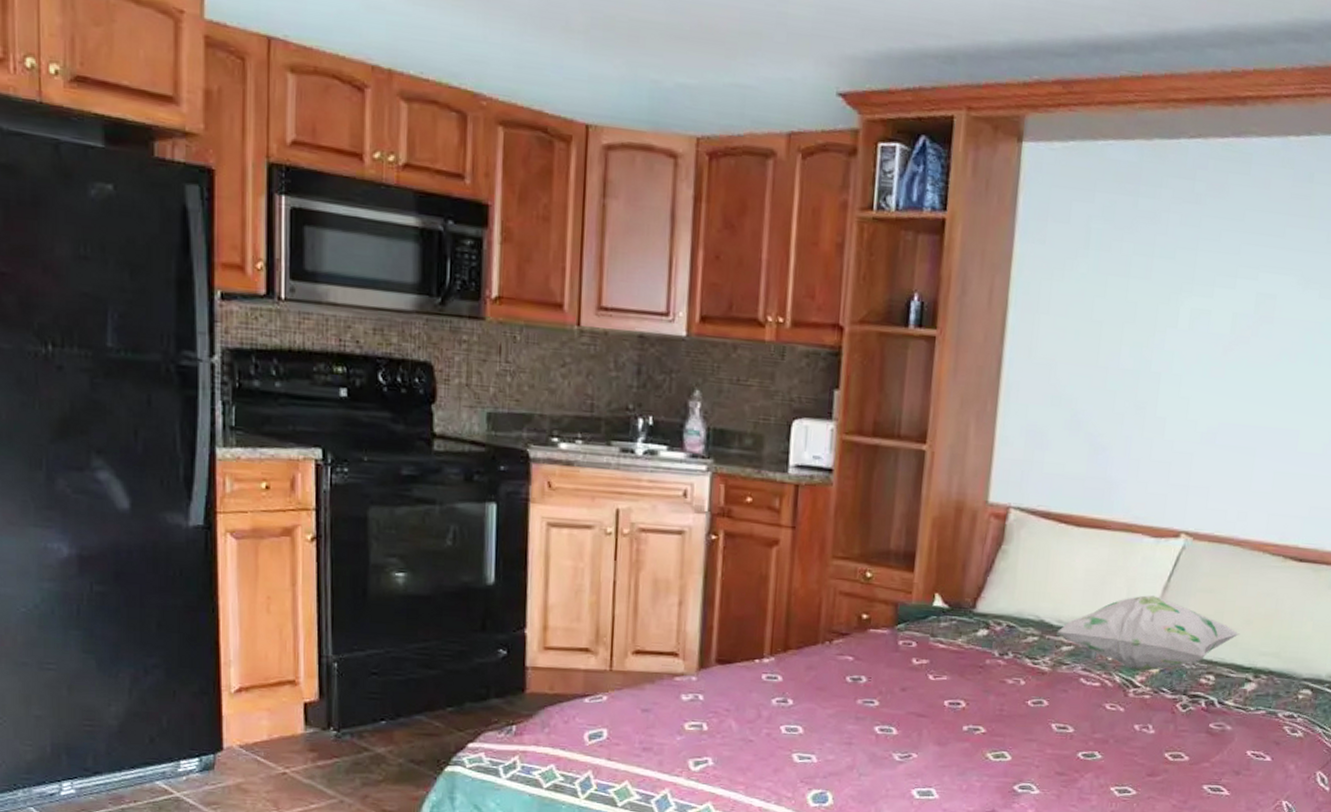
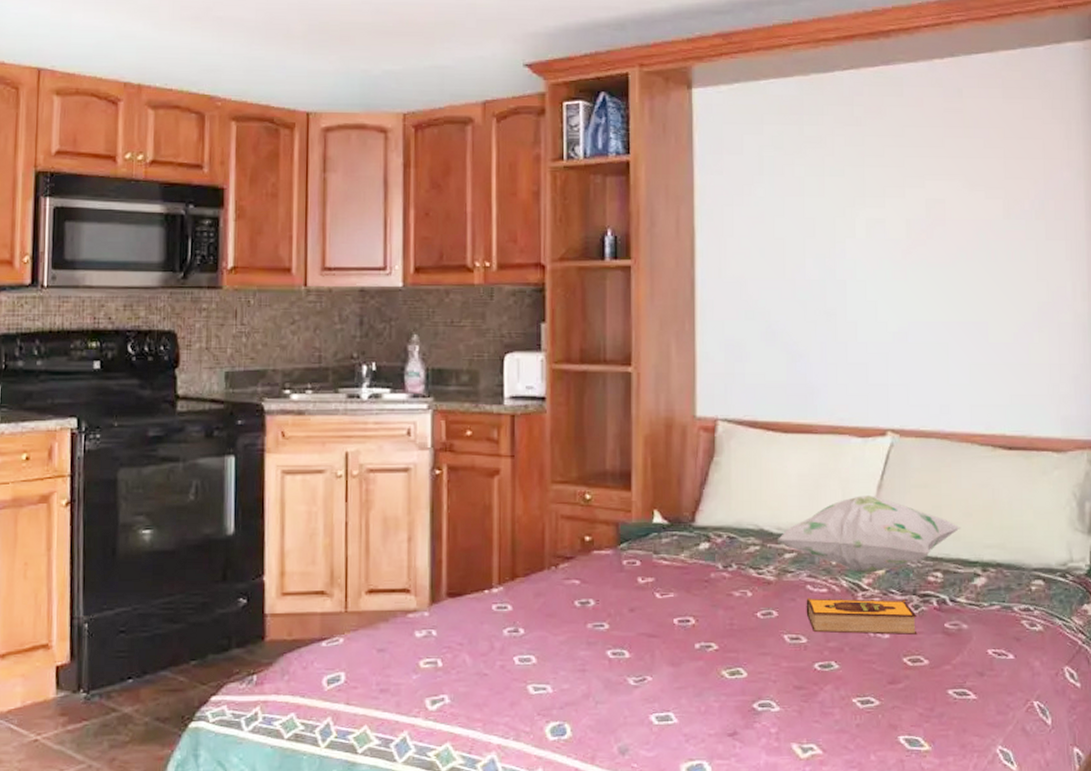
hardback book: none [1076,690,1183,732] -> present [806,598,918,635]

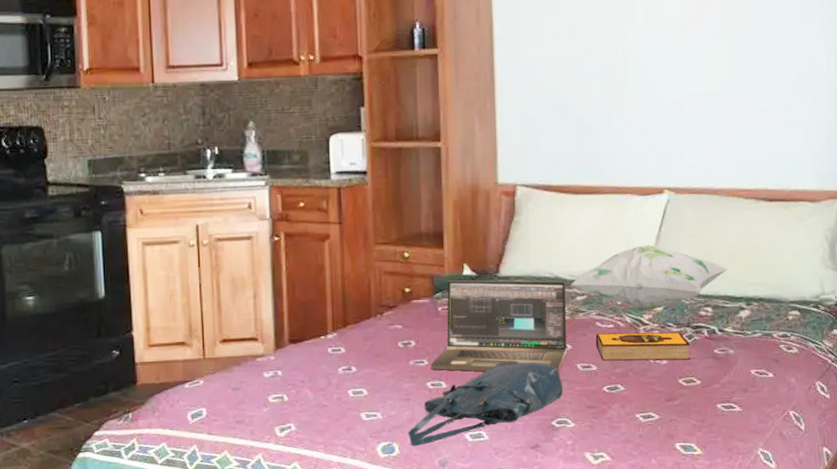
tote bag: none [582,629,767,728] -> present [407,361,563,447]
laptop: none [612,528,773,643] -> present [431,279,567,372]

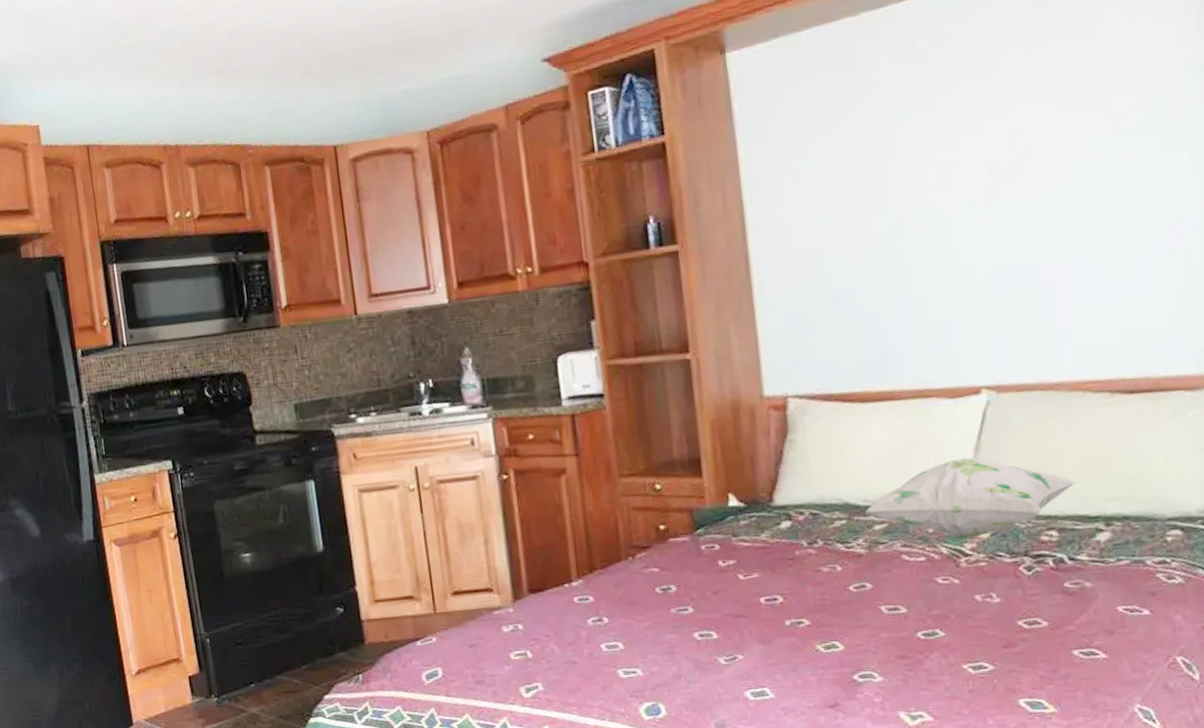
tote bag: present [407,361,563,447] -> none [674,605,866,707]
laptop: present [431,279,567,372] -> none [697,506,867,619]
hardback book: present [595,331,691,361] -> none [902,562,1033,602]

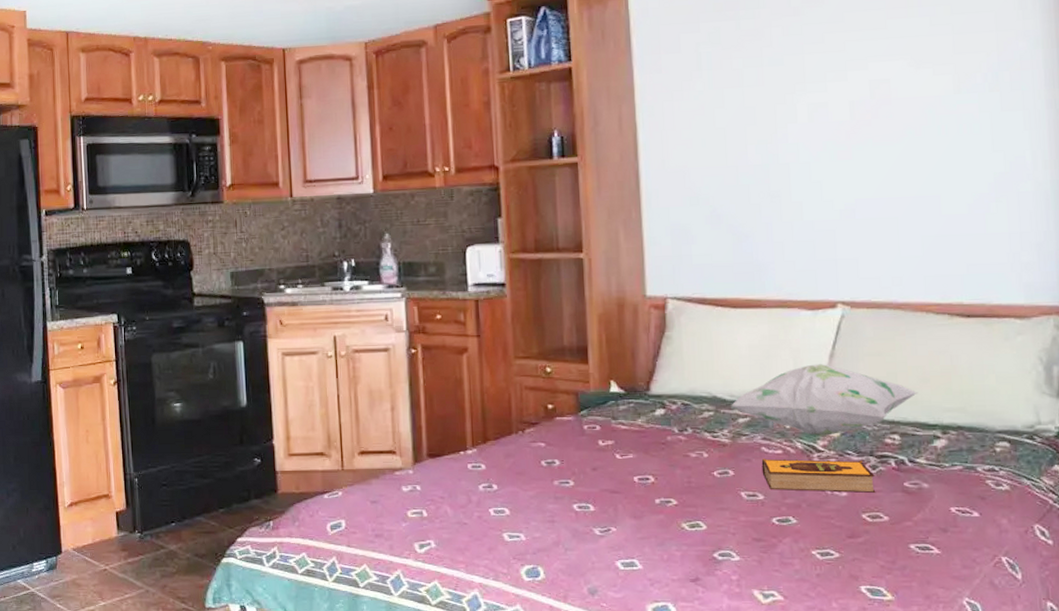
hardback book: none [902,562,1033,602] -> present [761,458,876,493]

